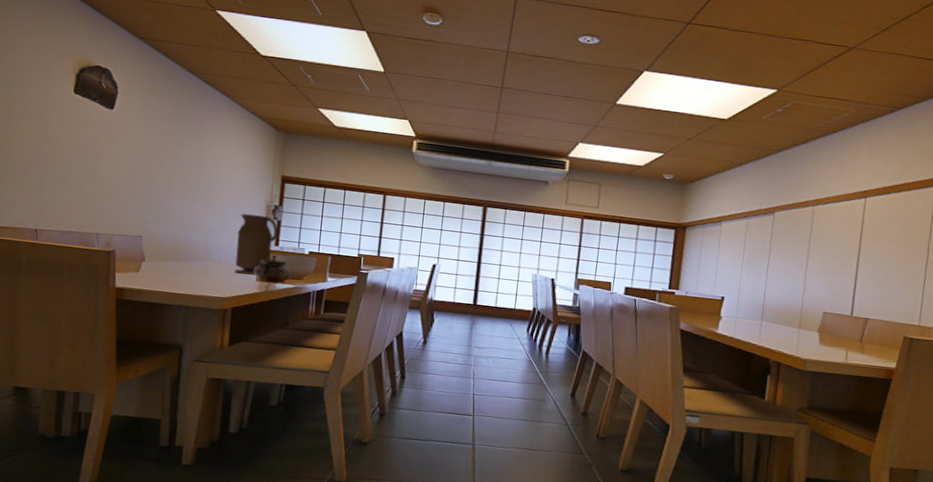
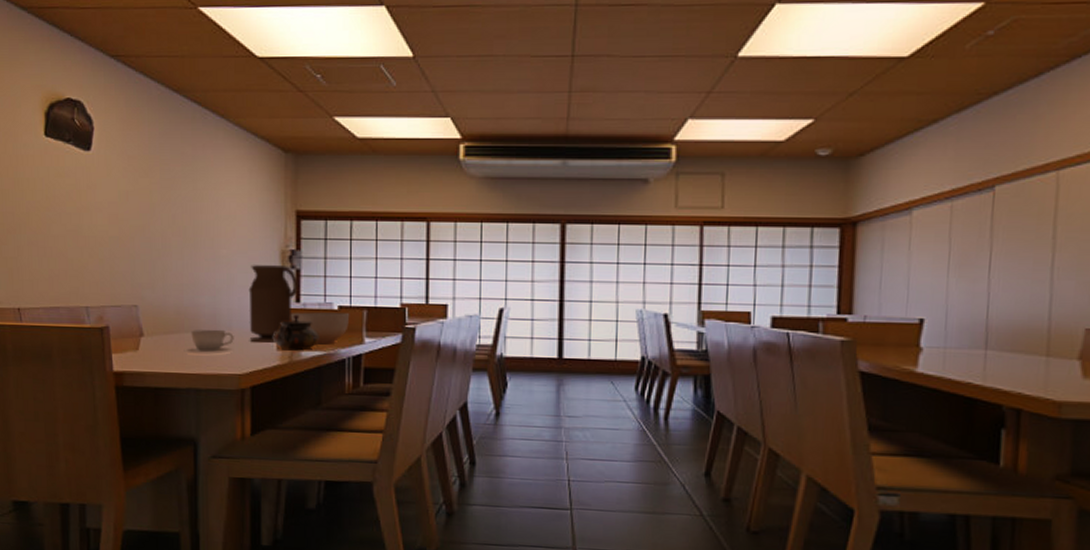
teacup: none [178,259,222,281] -> present [184,329,234,355]

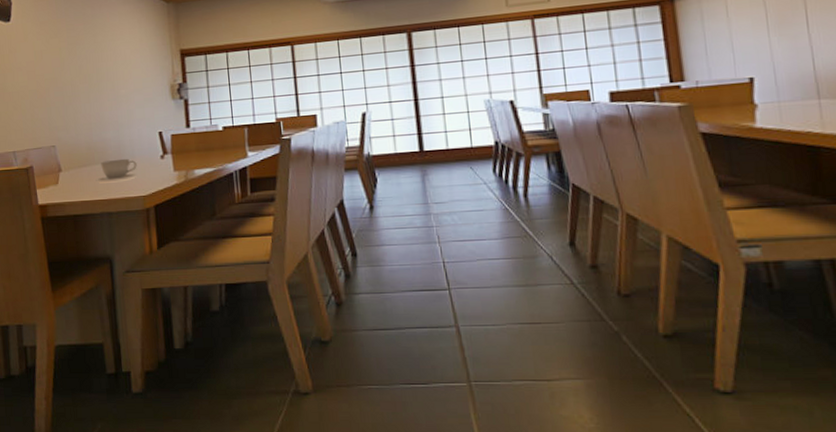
water jug: present [248,265,298,343] -> none [146,97,188,166]
teapot: present [273,314,319,350] -> none [170,138,209,170]
bowl: present [290,312,350,345] -> none [182,132,233,162]

